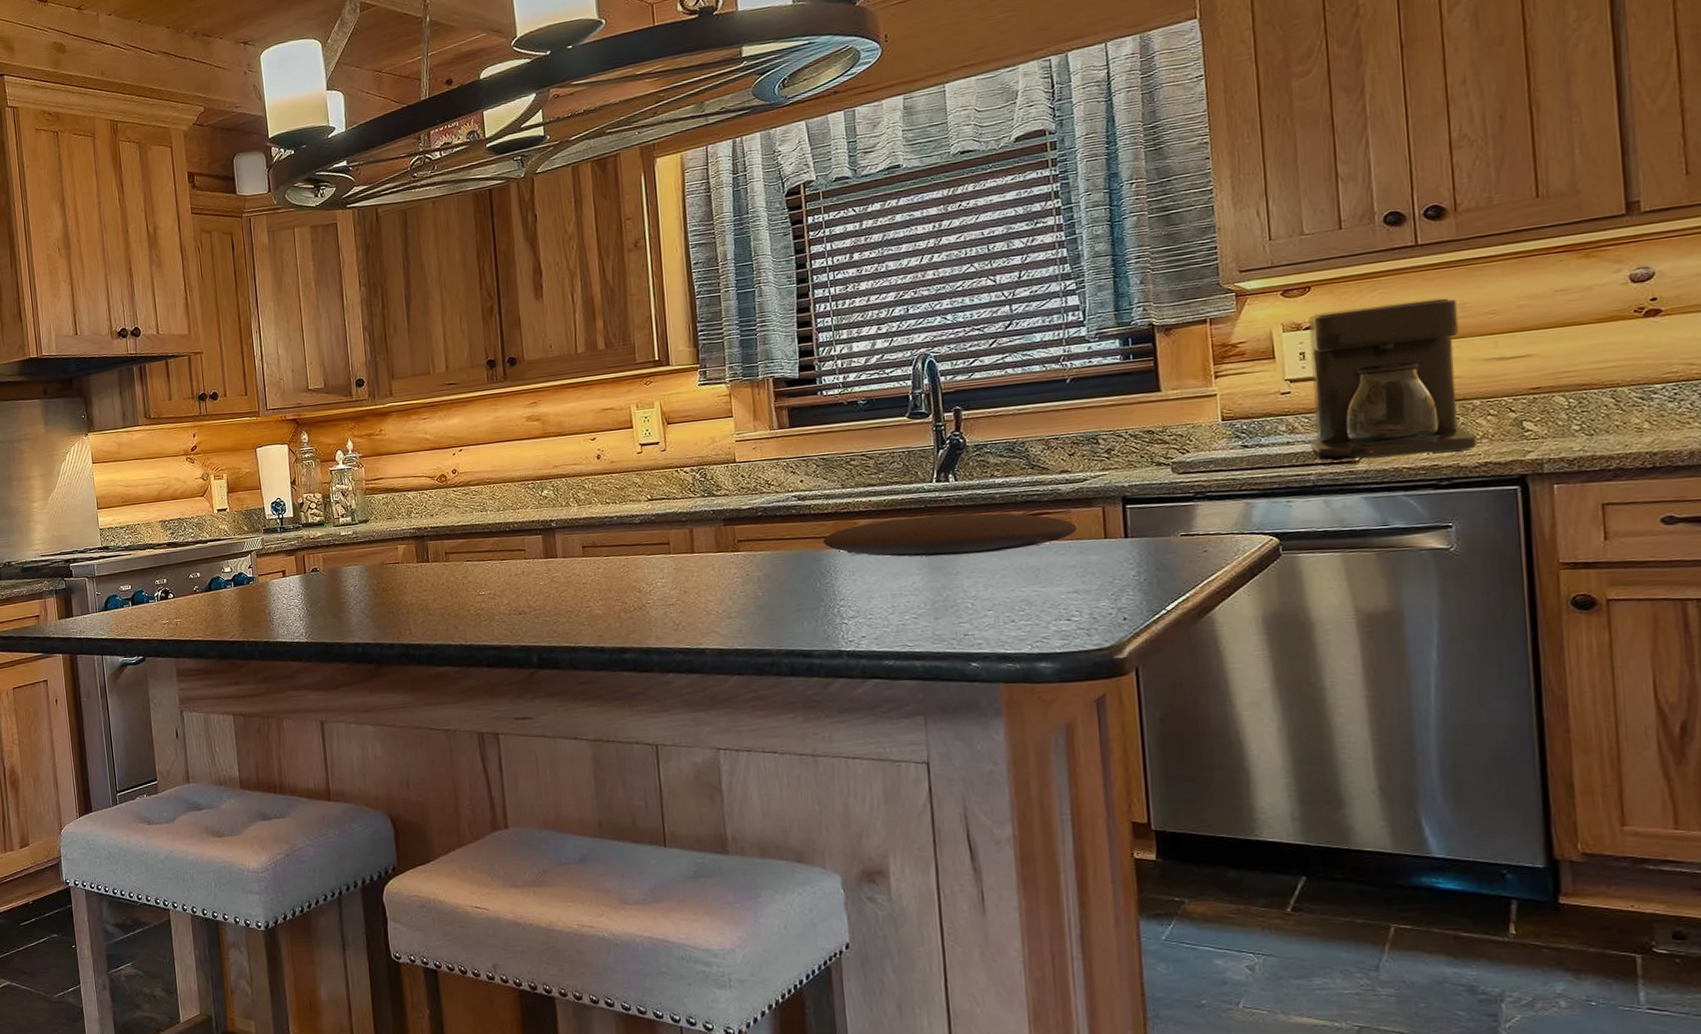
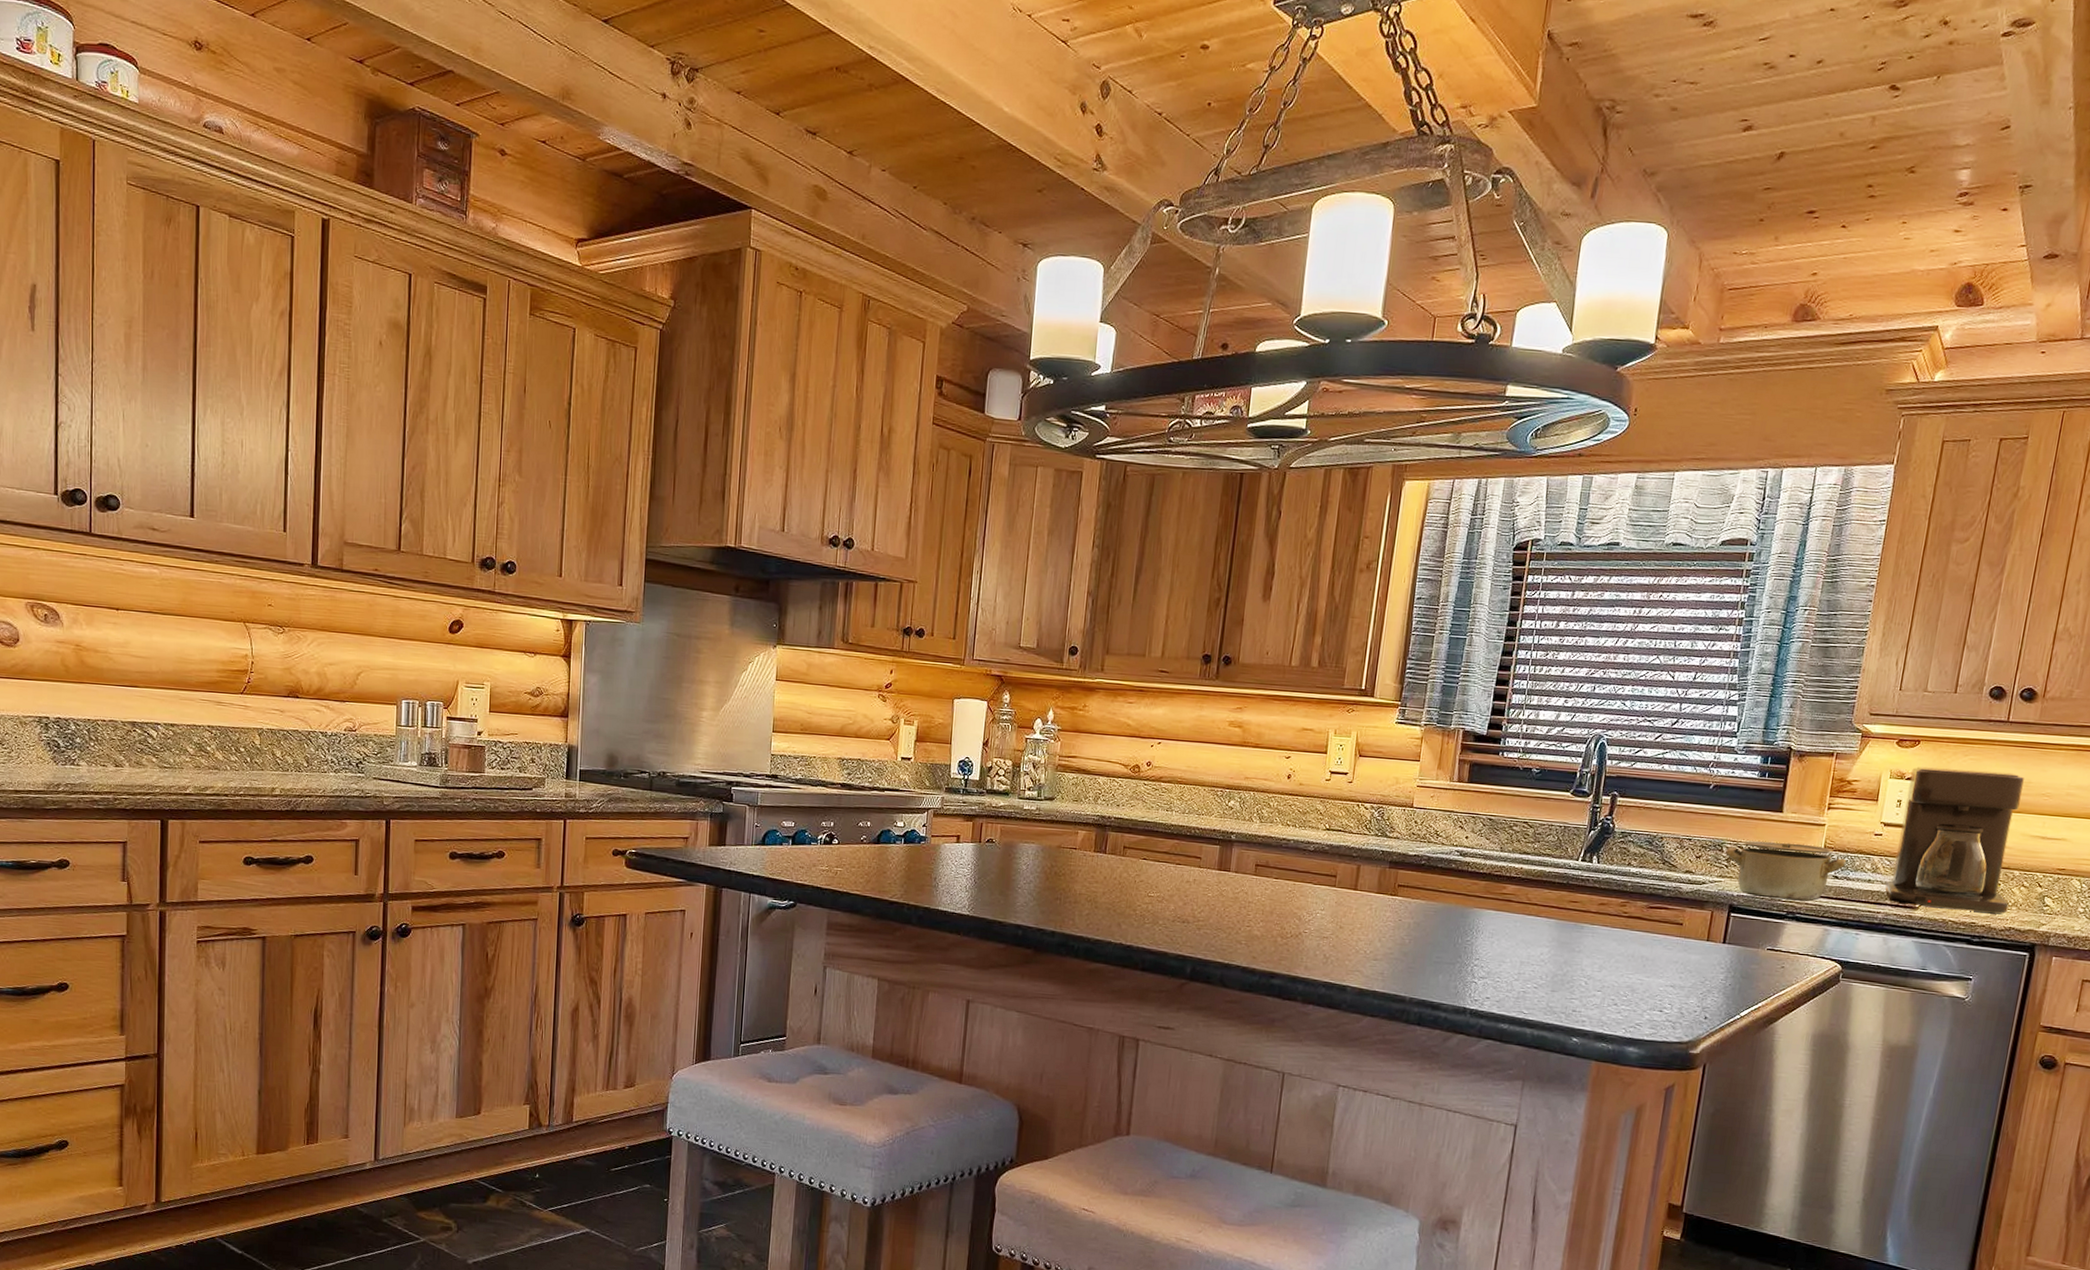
platter: present [822,513,1077,557] -> none [1472,889,1688,938]
saucepan: none [1103,417,1254,484] -> present [1725,840,1847,902]

